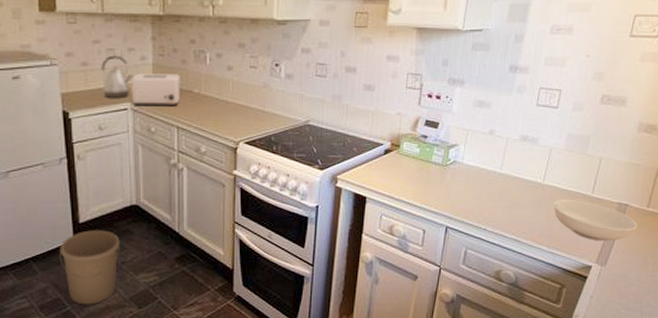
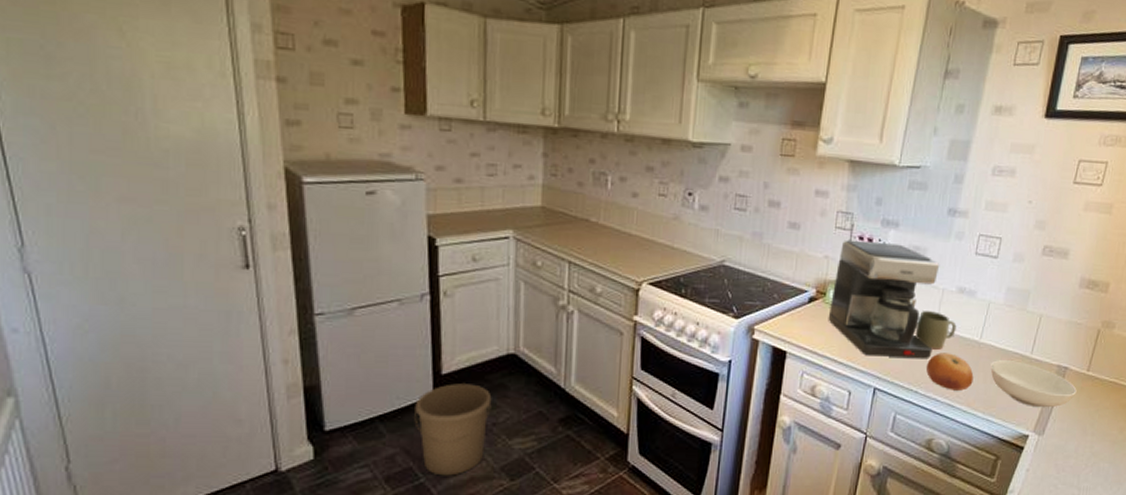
kettle: present [100,55,133,99] -> none [476,172,518,225]
toaster: present [132,73,183,107] -> none [515,195,578,238]
coffee maker: none [402,98,504,201] -> present [828,240,940,359]
mug: none [482,158,521,192] -> present [914,311,957,350]
fruit: none [493,194,538,227] -> present [925,352,974,391]

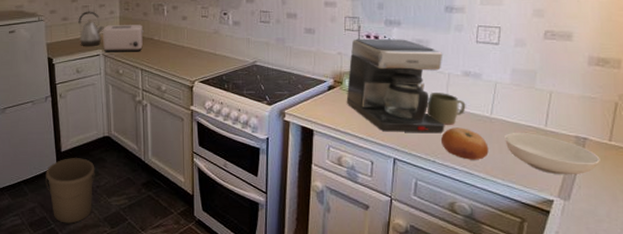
kettle: none [476,172,518,225] -> present [77,11,104,47]
toaster: none [515,195,578,238] -> present [103,25,145,52]

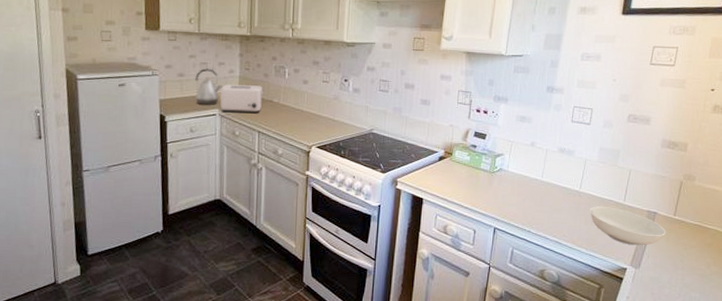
bucket: present [45,158,95,224] -> none [149,221,204,290]
coffee maker: present [346,38,445,134] -> none [455,112,543,205]
mug: present [426,93,466,125] -> none [525,167,560,198]
fruit: present [440,127,489,160] -> none [536,200,576,231]

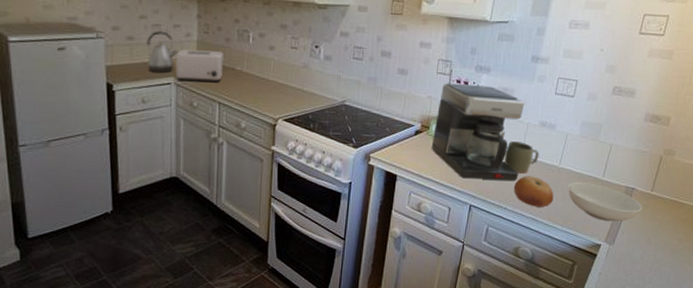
coffee maker: none [455,112,543,205] -> present [431,83,525,181]
mug: none [525,167,560,198] -> present [504,141,539,173]
fruit: none [536,200,576,231] -> present [513,176,554,207]

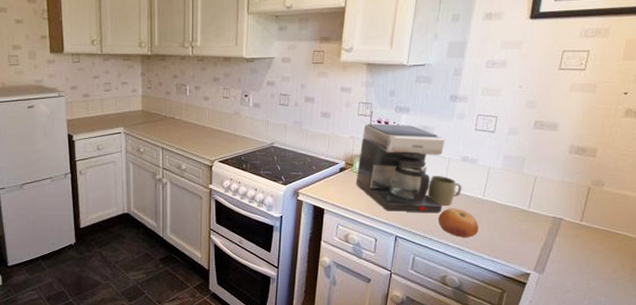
kettle: present [145,31,178,74] -> none [99,88,126,125]
toaster: present [176,49,226,83] -> none [125,103,167,131]
bowl: present [568,182,642,221] -> none [493,213,572,251]

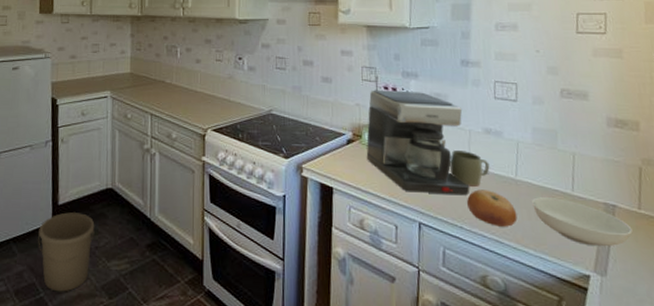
bucket: none [64,234,114,298] -> present [38,212,95,292]
bowl: none [493,213,572,251] -> present [532,197,633,246]

